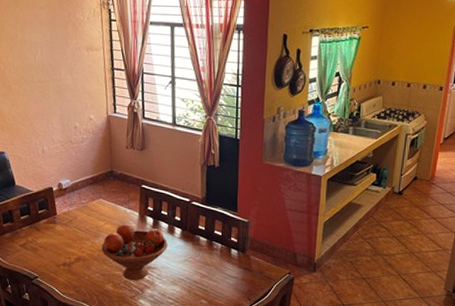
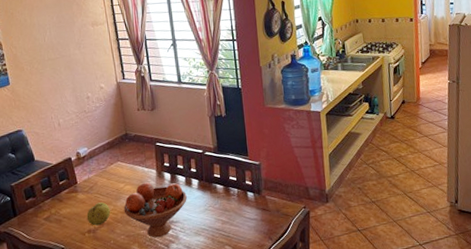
fruit: none [63,237,88,260] -> present [86,202,111,226]

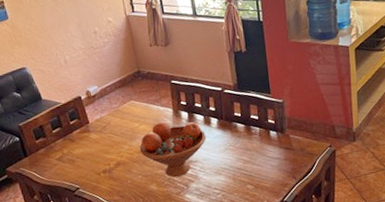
fruit: present [86,202,111,226] -> none [101,142,126,166]

